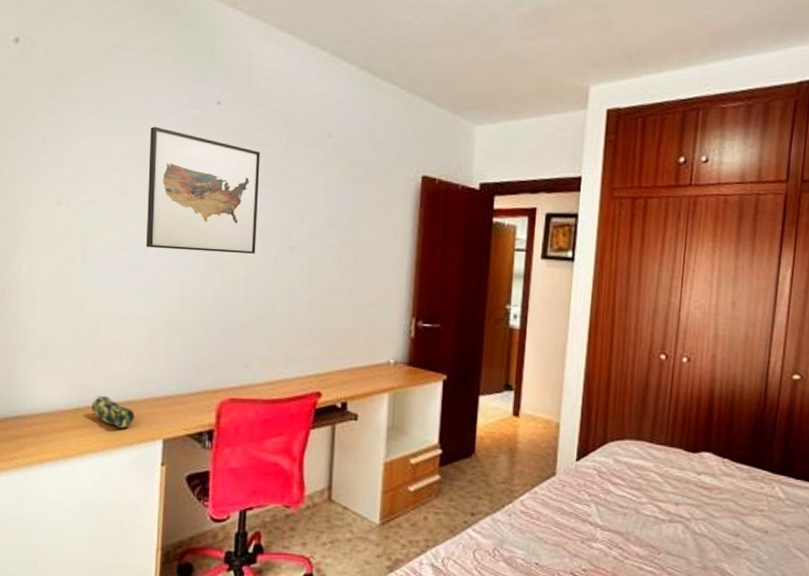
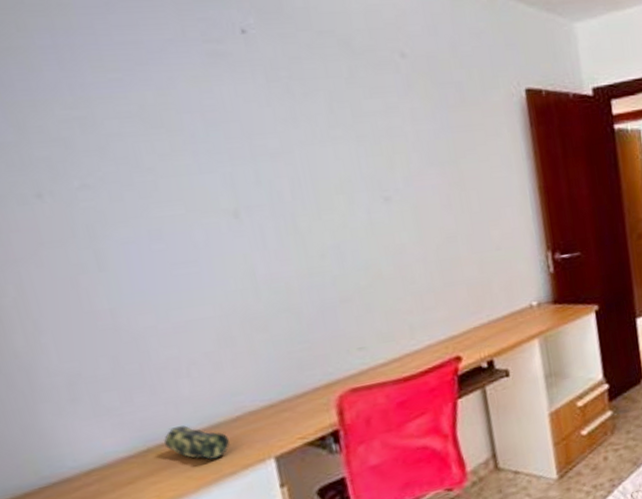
wall art: present [146,126,261,254] -> none [152,73,341,232]

